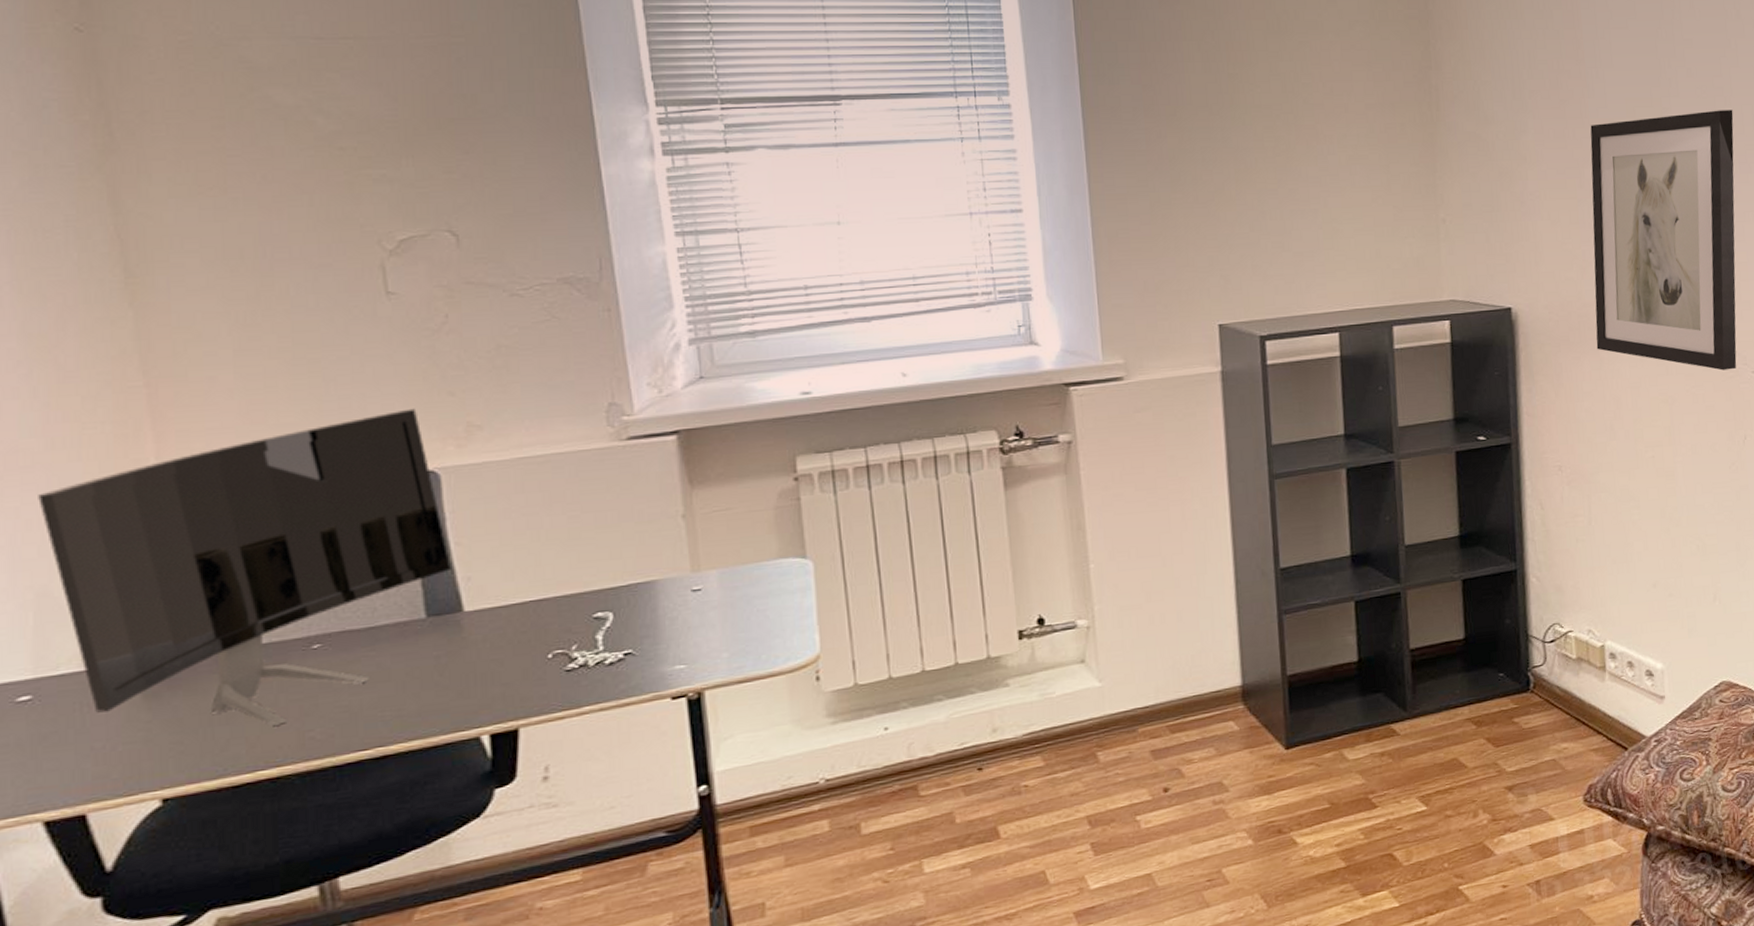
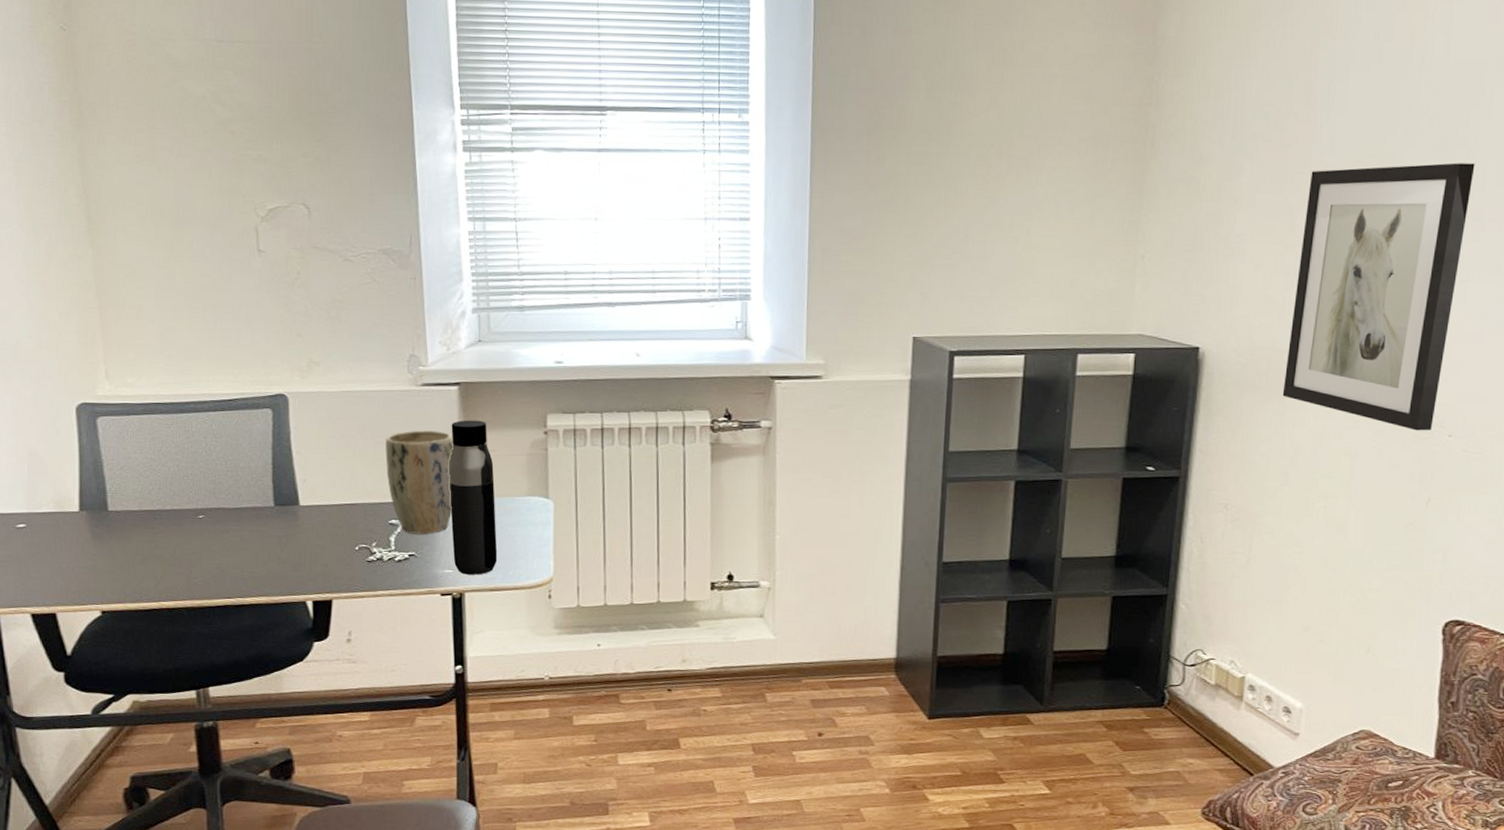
monitor: present [38,408,451,726] -> none [32,344,293,571]
plant pot: none [582,493,679,627] -> present [385,430,453,534]
water bottle: none [670,473,745,668] -> present [448,420,498,575]

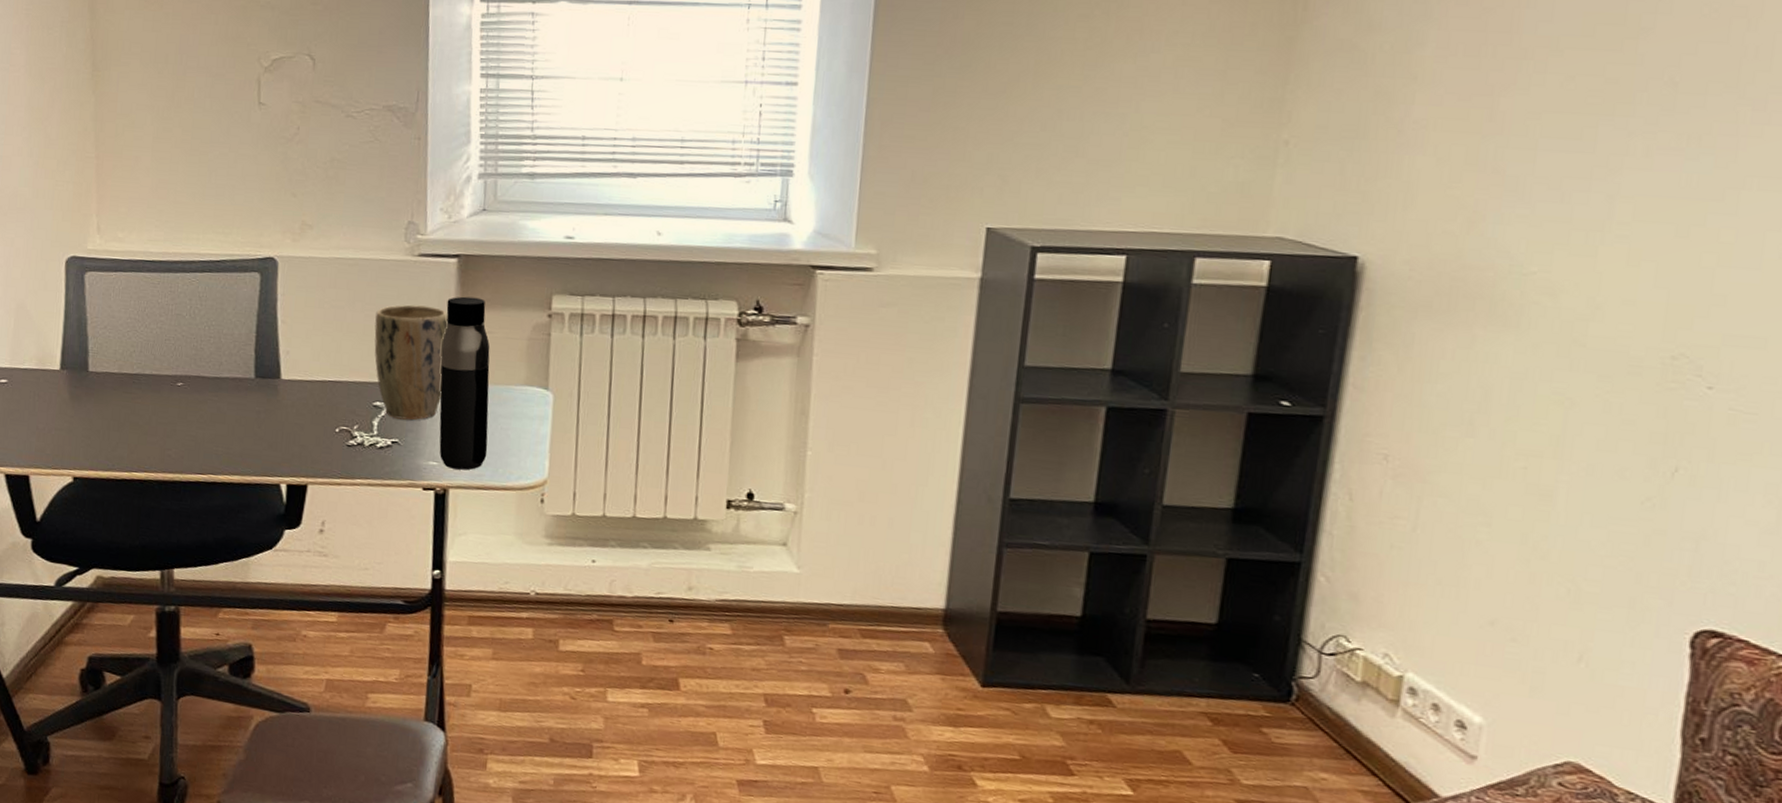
wall art: present [1282,162,1475,431] -> none [1470,36,1759,380]

